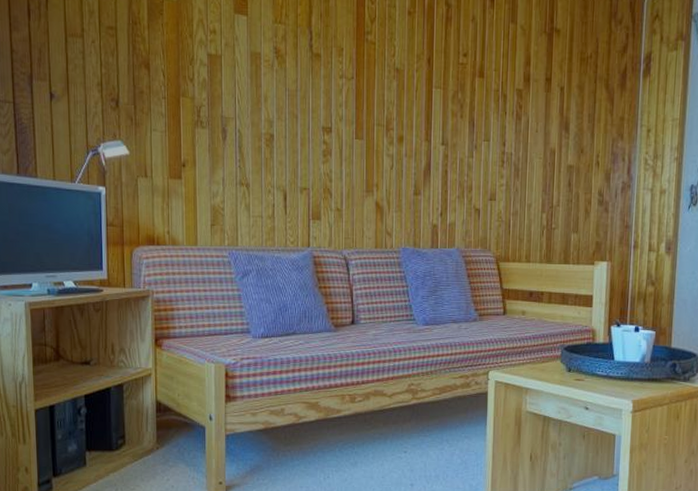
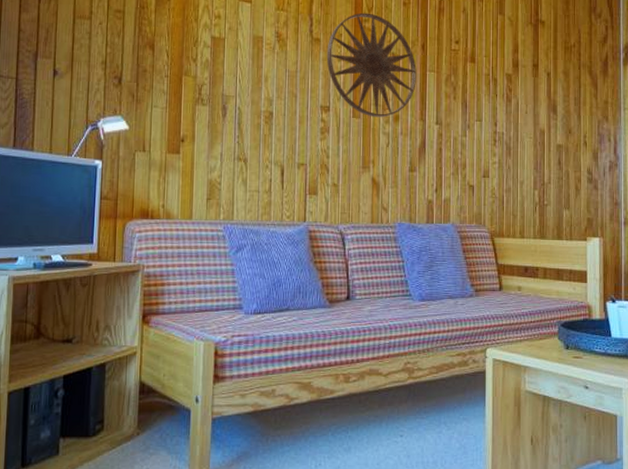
wall art: none [327,24,422,139] -> present [326,12,417,118]

